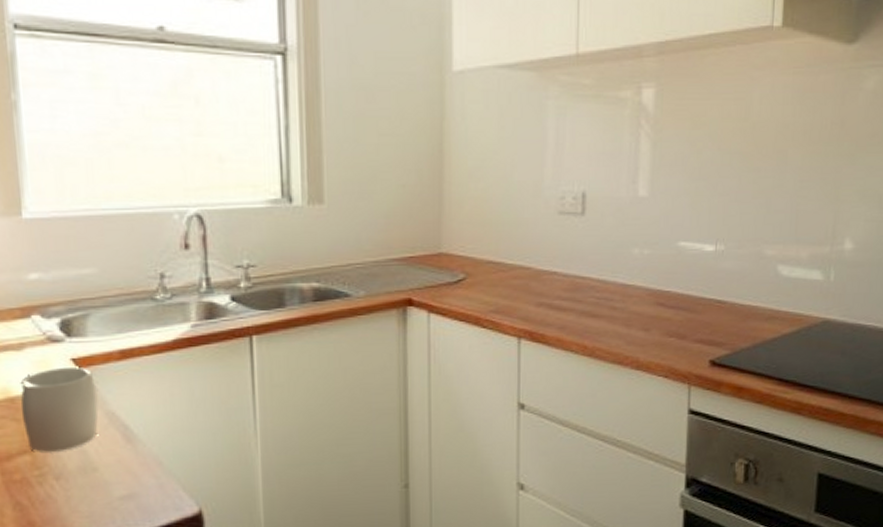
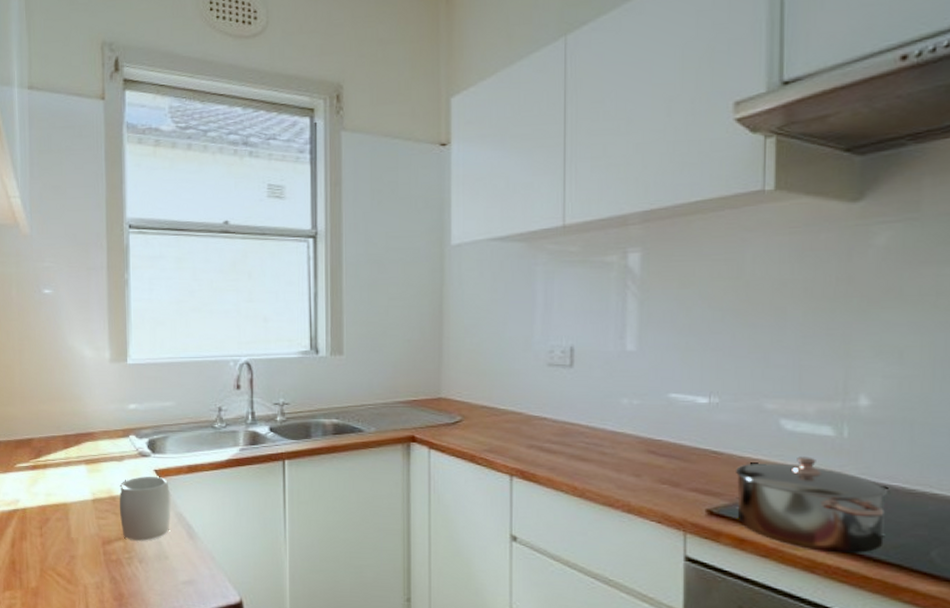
cooking pot: none [737,301,863,394] -> present [736,456,887,554]

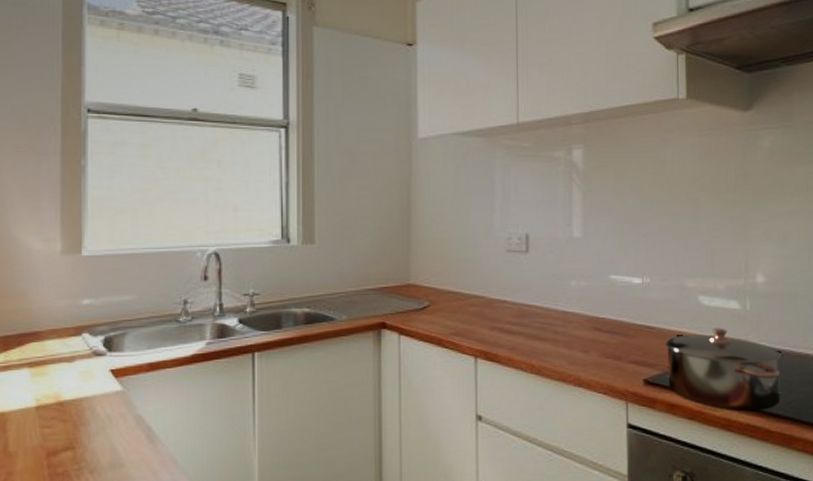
mug: present [119,477,171,541] -> none [68,377,129,449]

